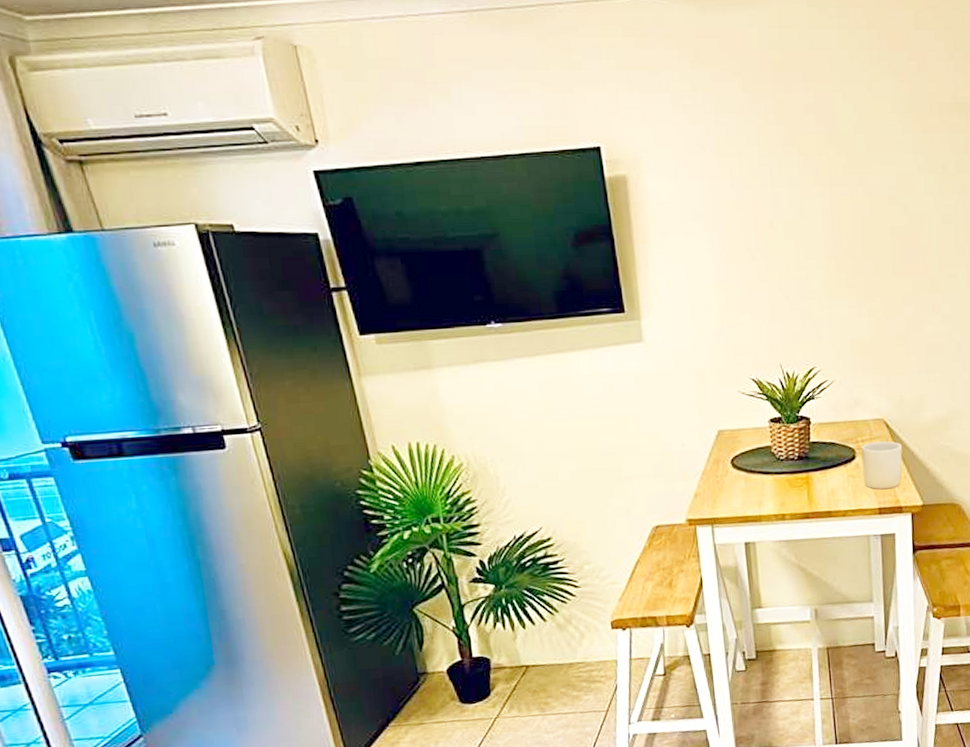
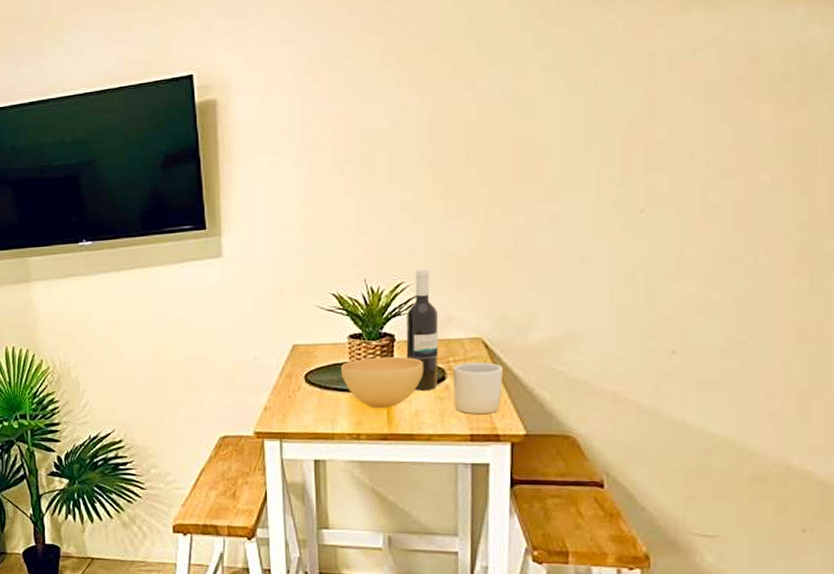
bowl: none [764,438,837,489] -> present [341,356,423,408]
wine bottle: none [819,354,849,470] -> present [406,269,439,391]

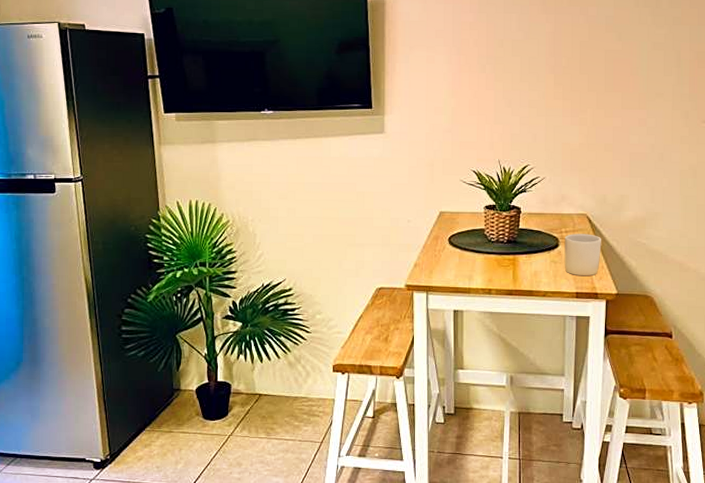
bowl: present [341,356,423,408] -> none [478,225,542,268]
wine bottle: present [406,269,439,391] -> none [529,155,555,255]

